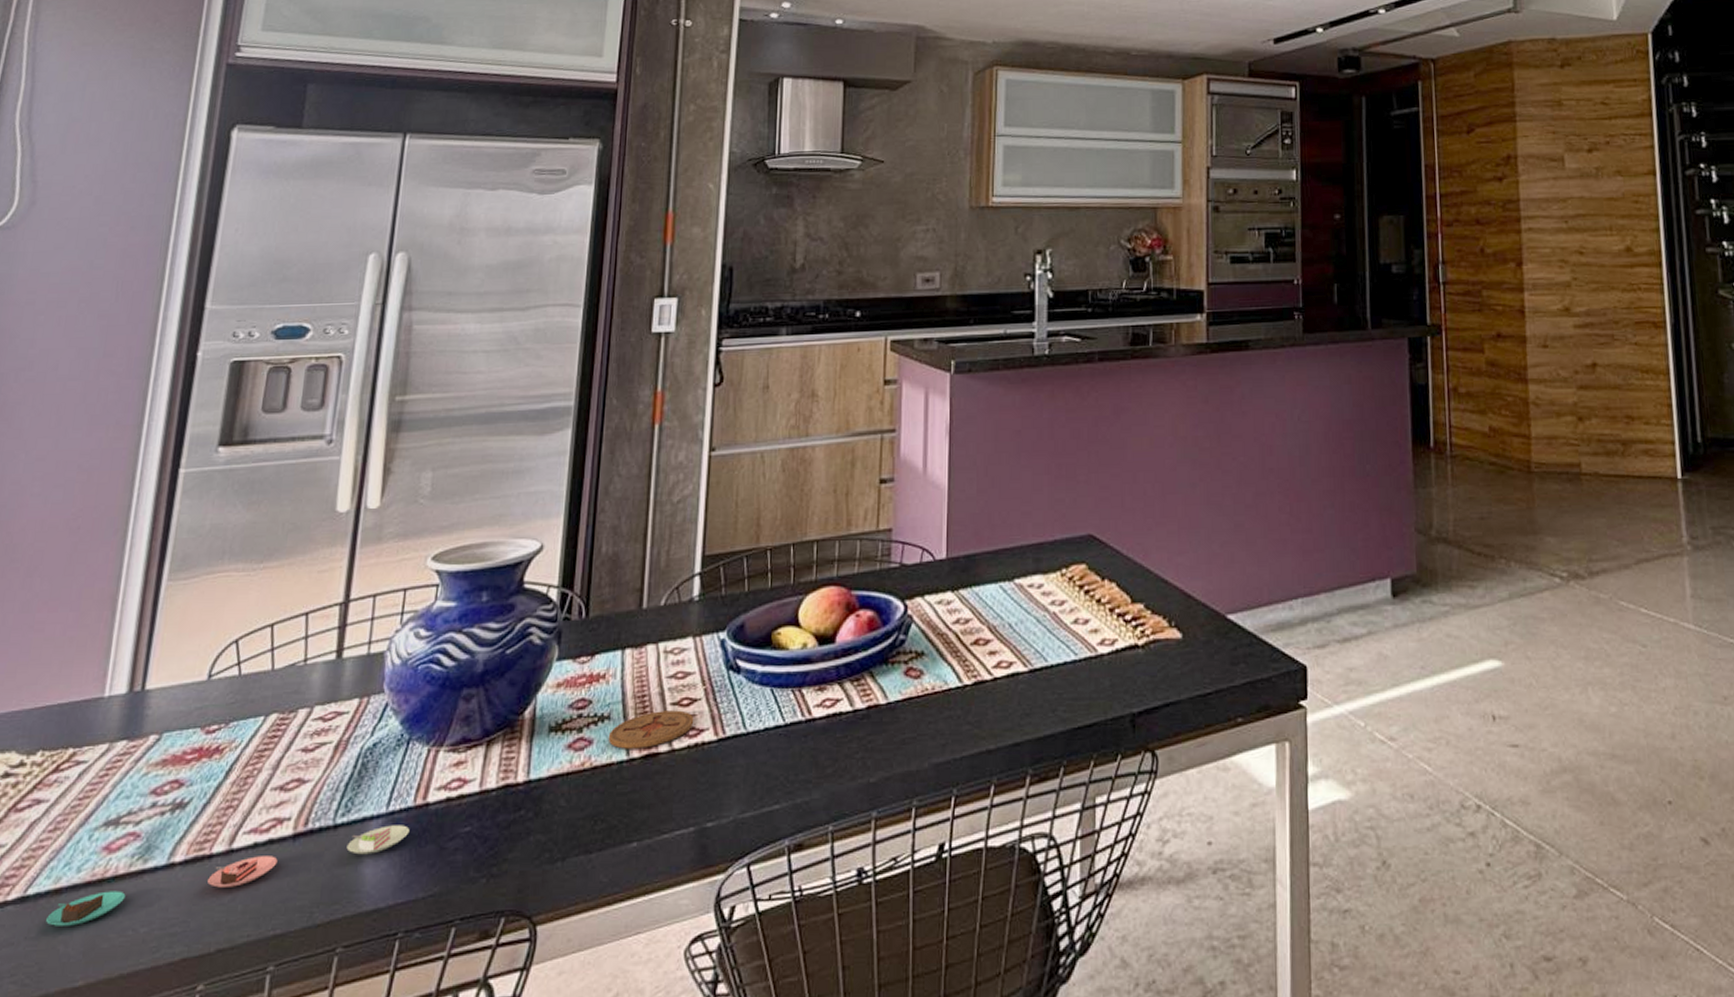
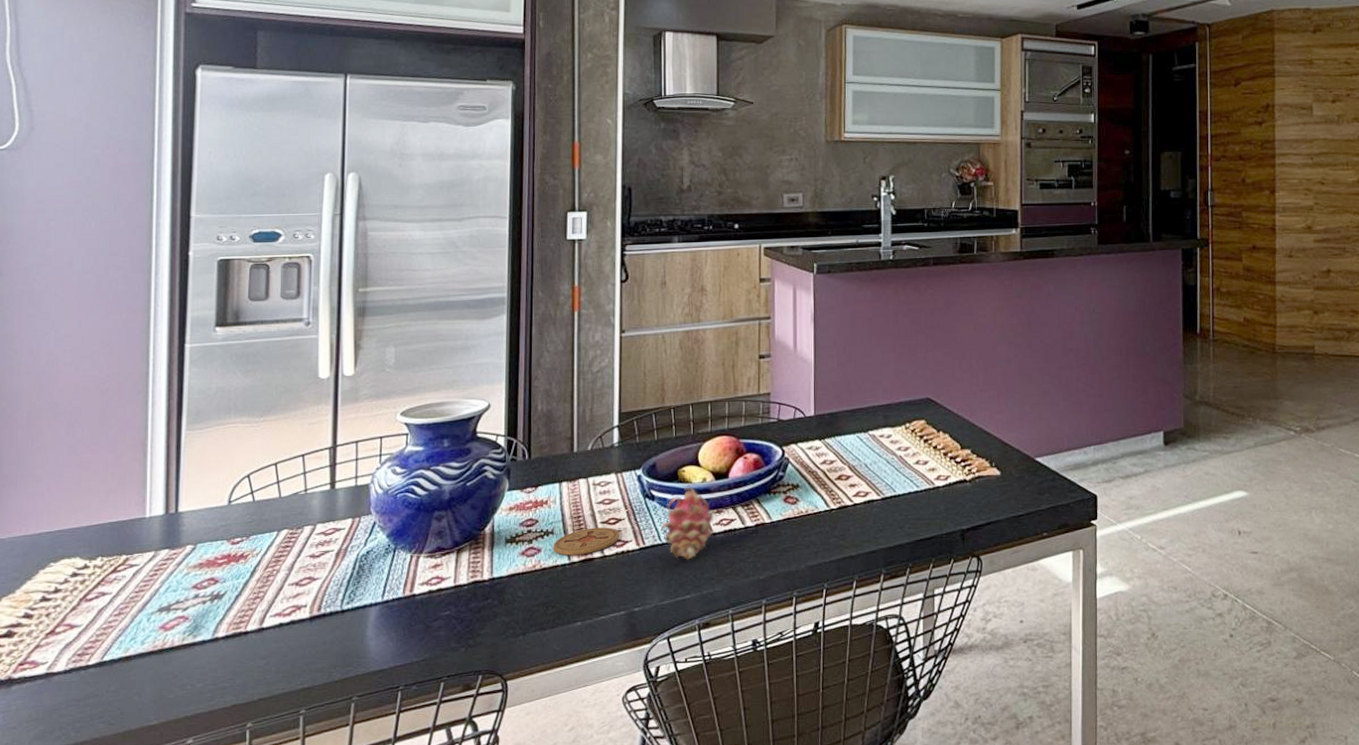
plate: present [46,825,410,926] -> none [122,610,402,683]
fruit: none [746,652,815,755] -> present [660,484,714,560]

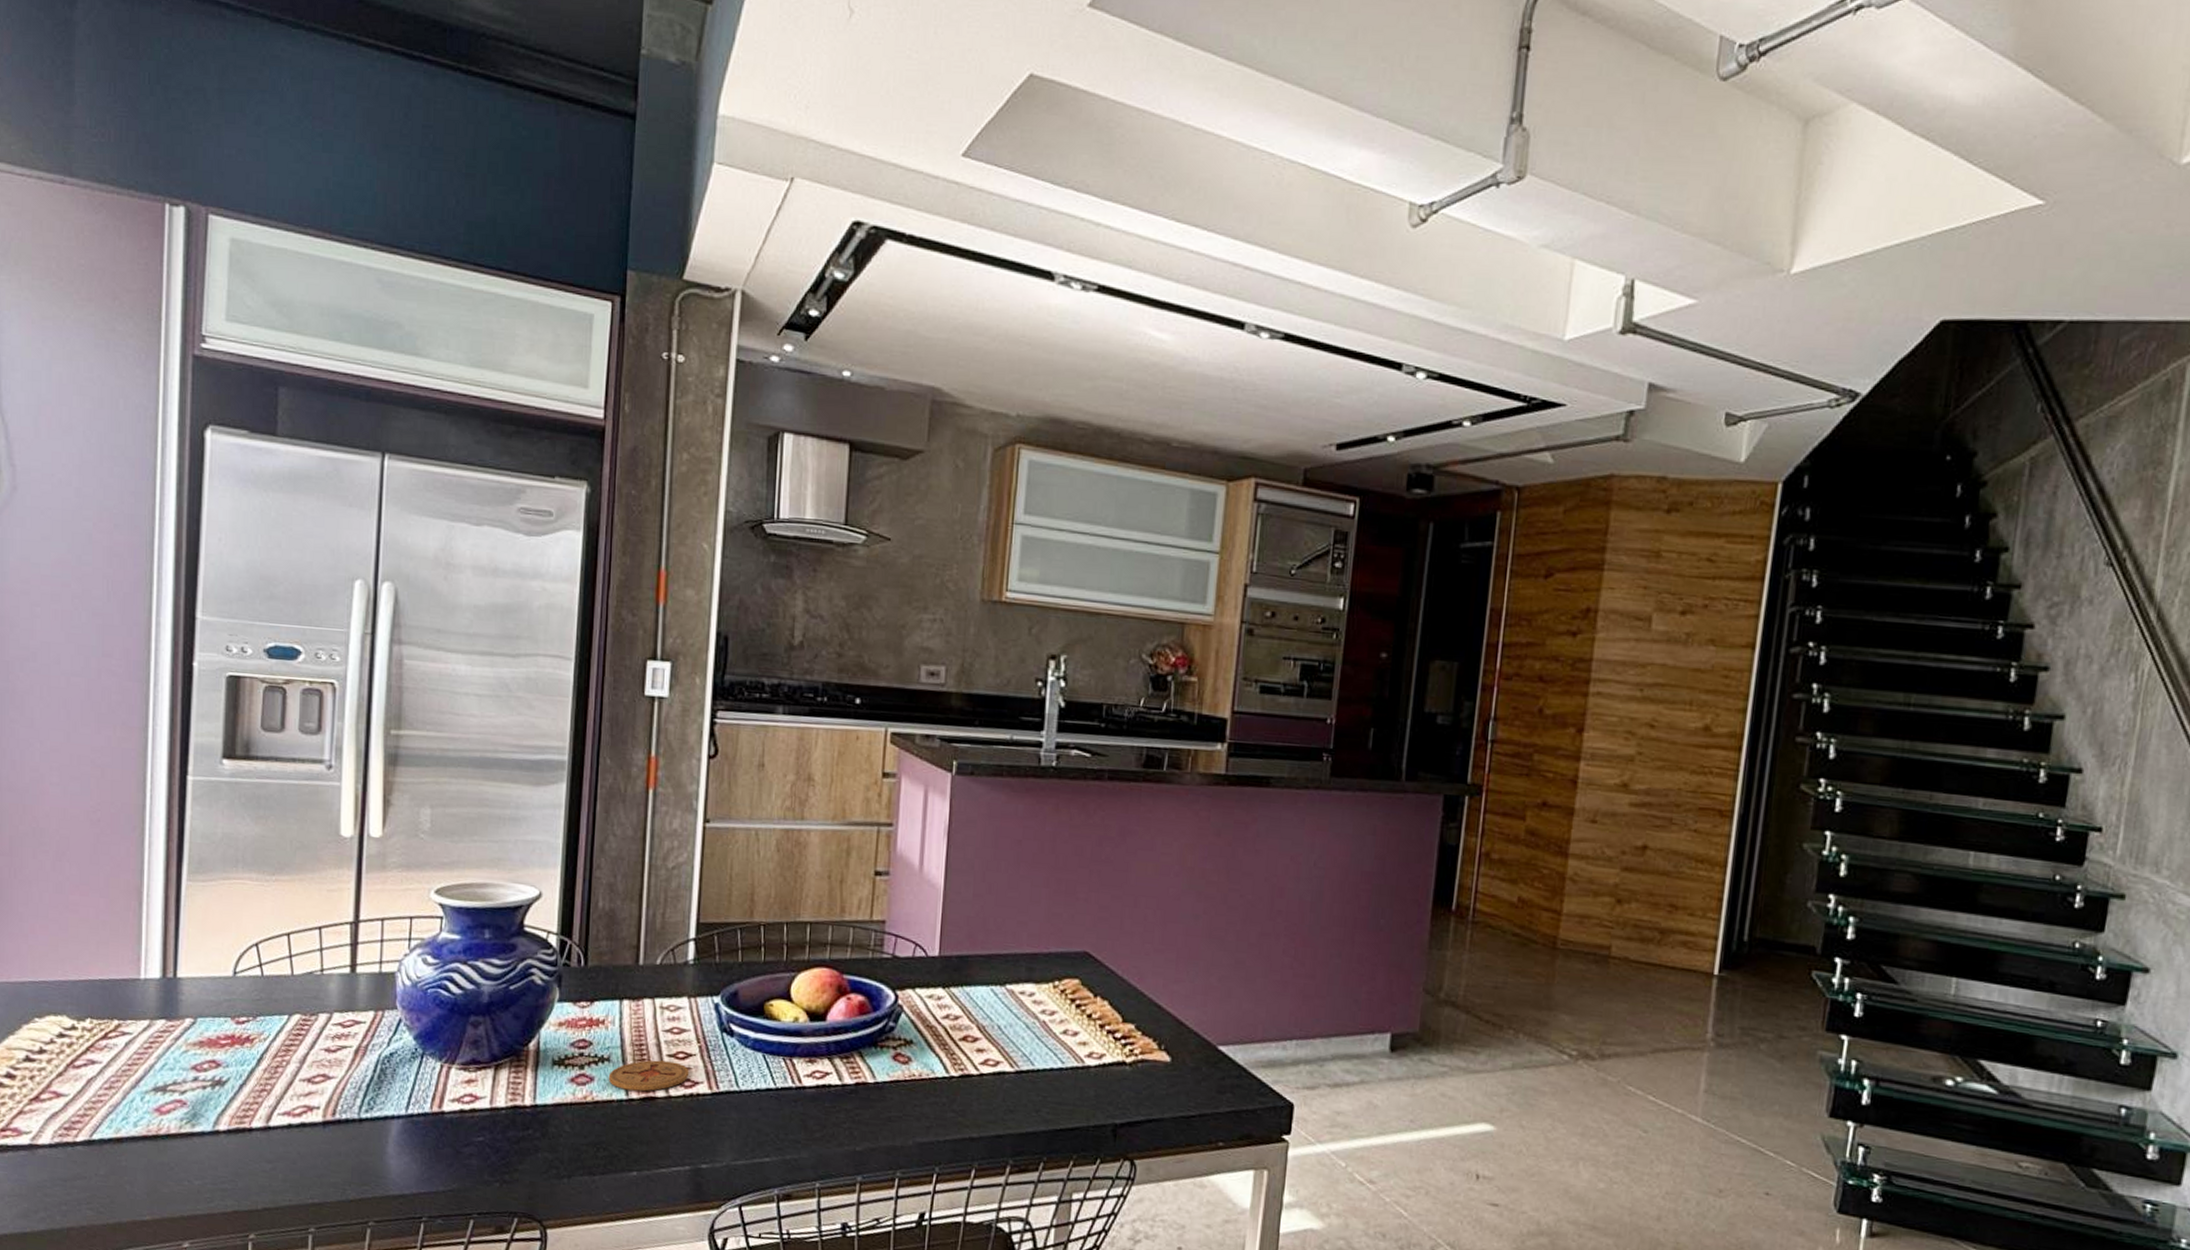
fruit: present [660,484,714,560] -> none [739,1022,805,1115]

